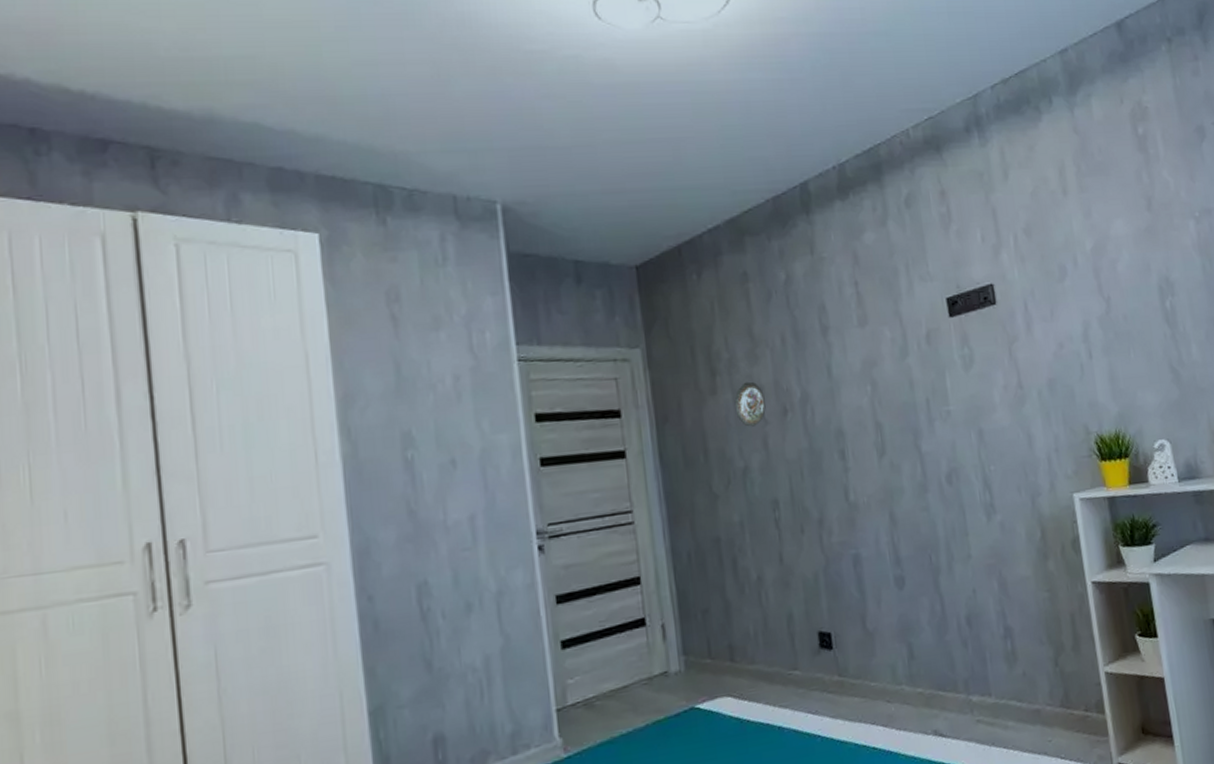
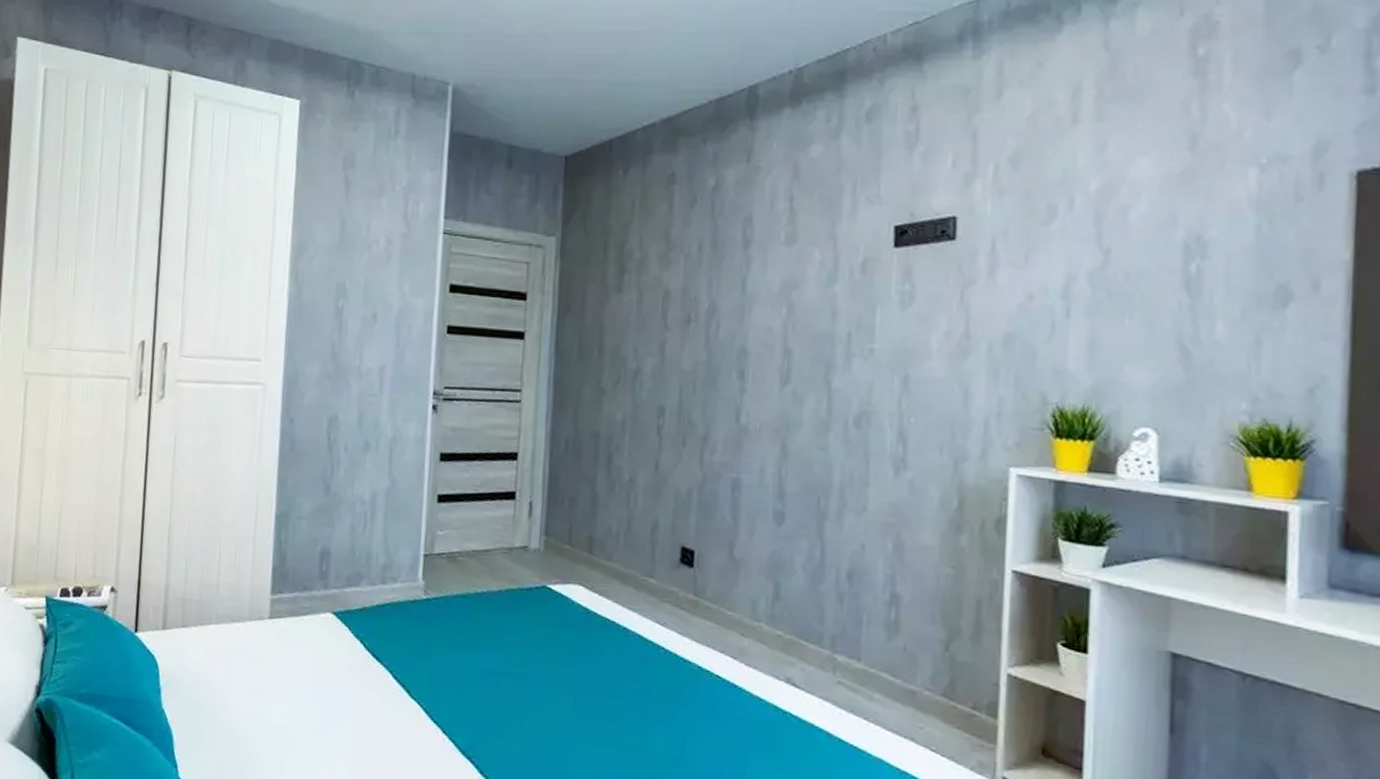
decorative plate: present [734,381,766,427] -> none [637,284,670,330]

